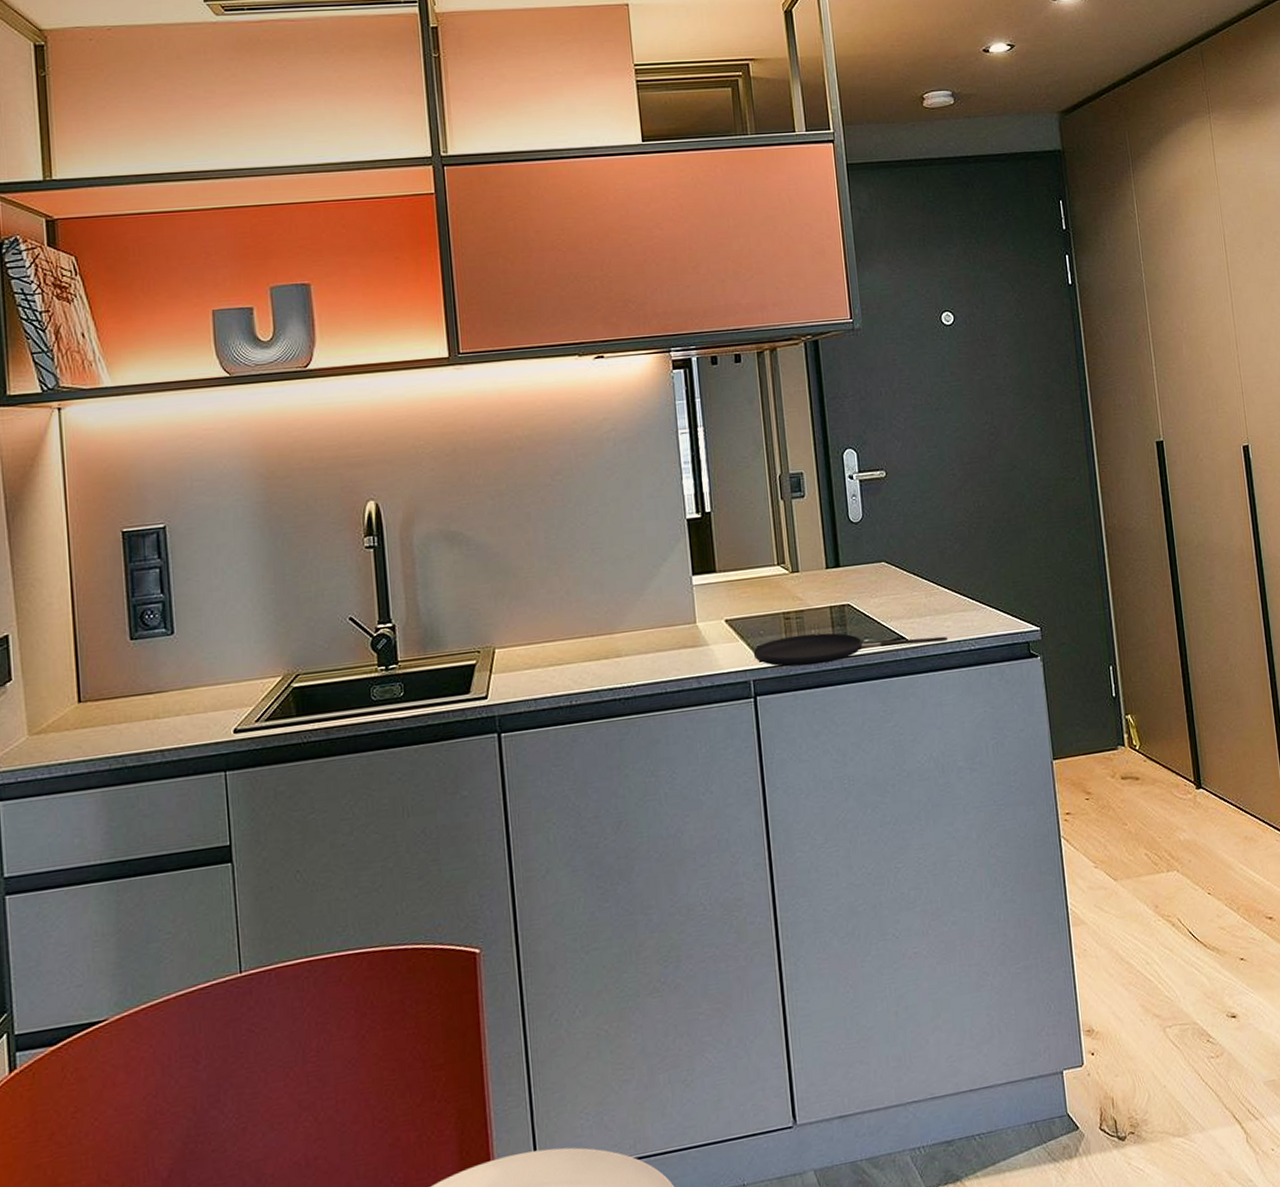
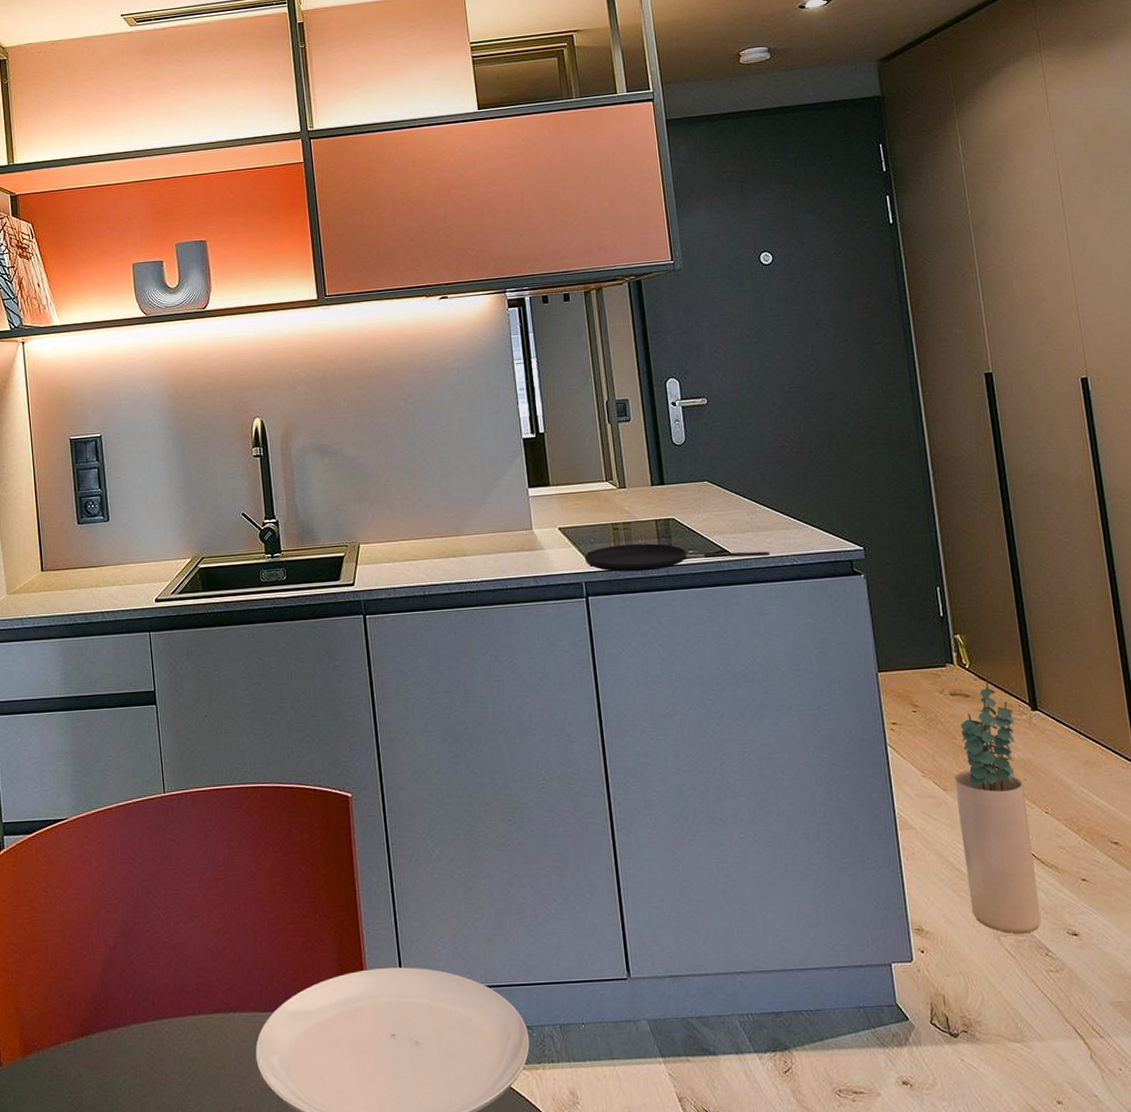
vase: none [1124,757,1203,1024] -> present [954,676,1041,934]

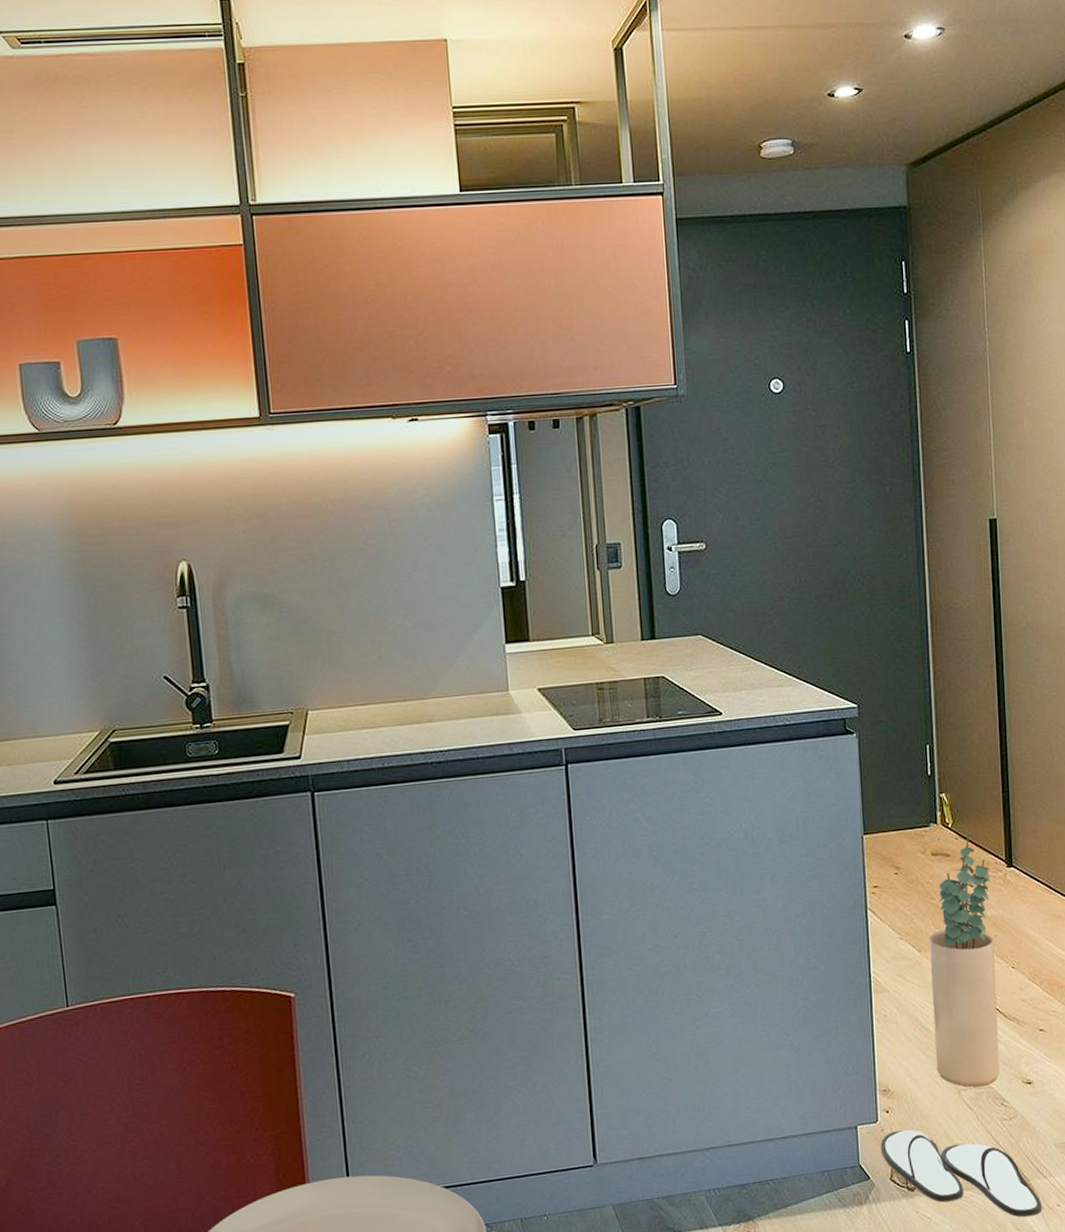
frying pan: present [584,543,771,572] -> none [565,704,763,737]
slippers: none [917,972,1102,1079] -> present [880,1129,1042,1218]

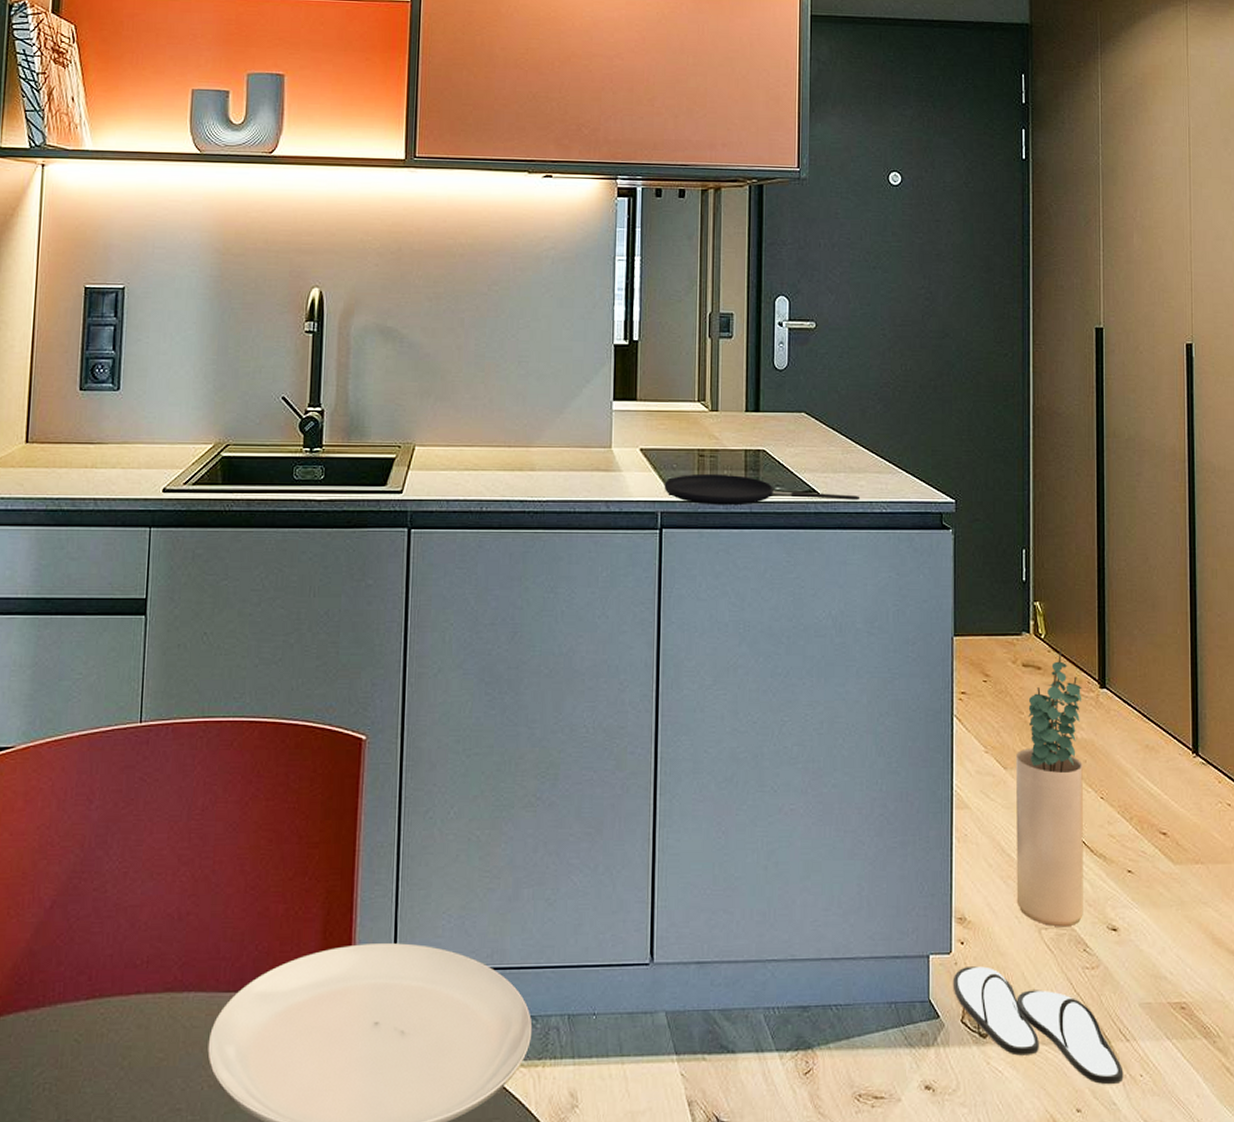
frying pan: none [565,704,763,737] -> present [664,473,861,506]

